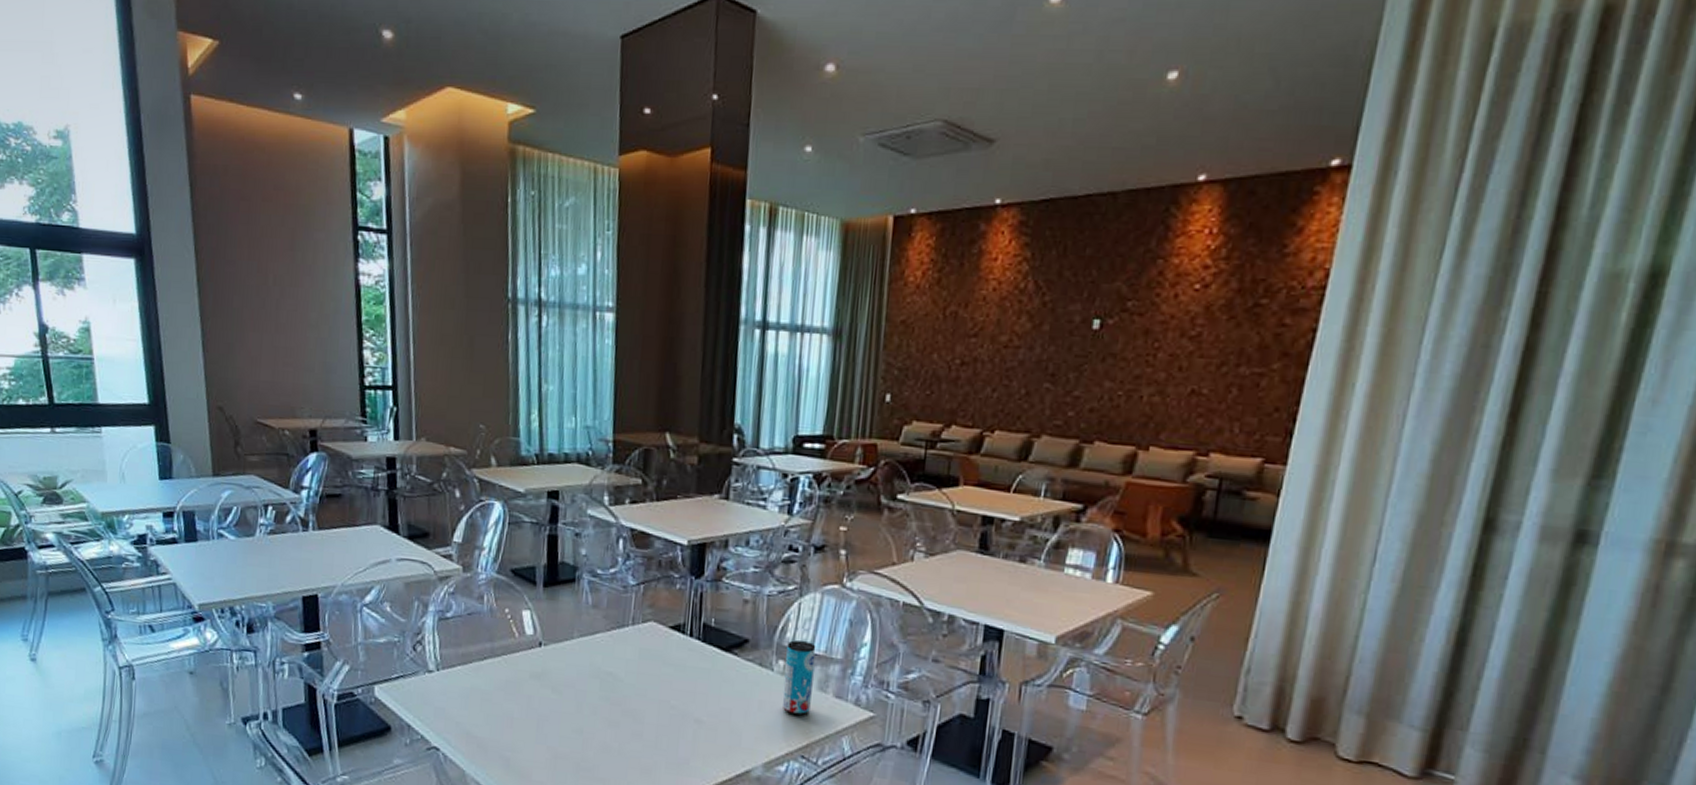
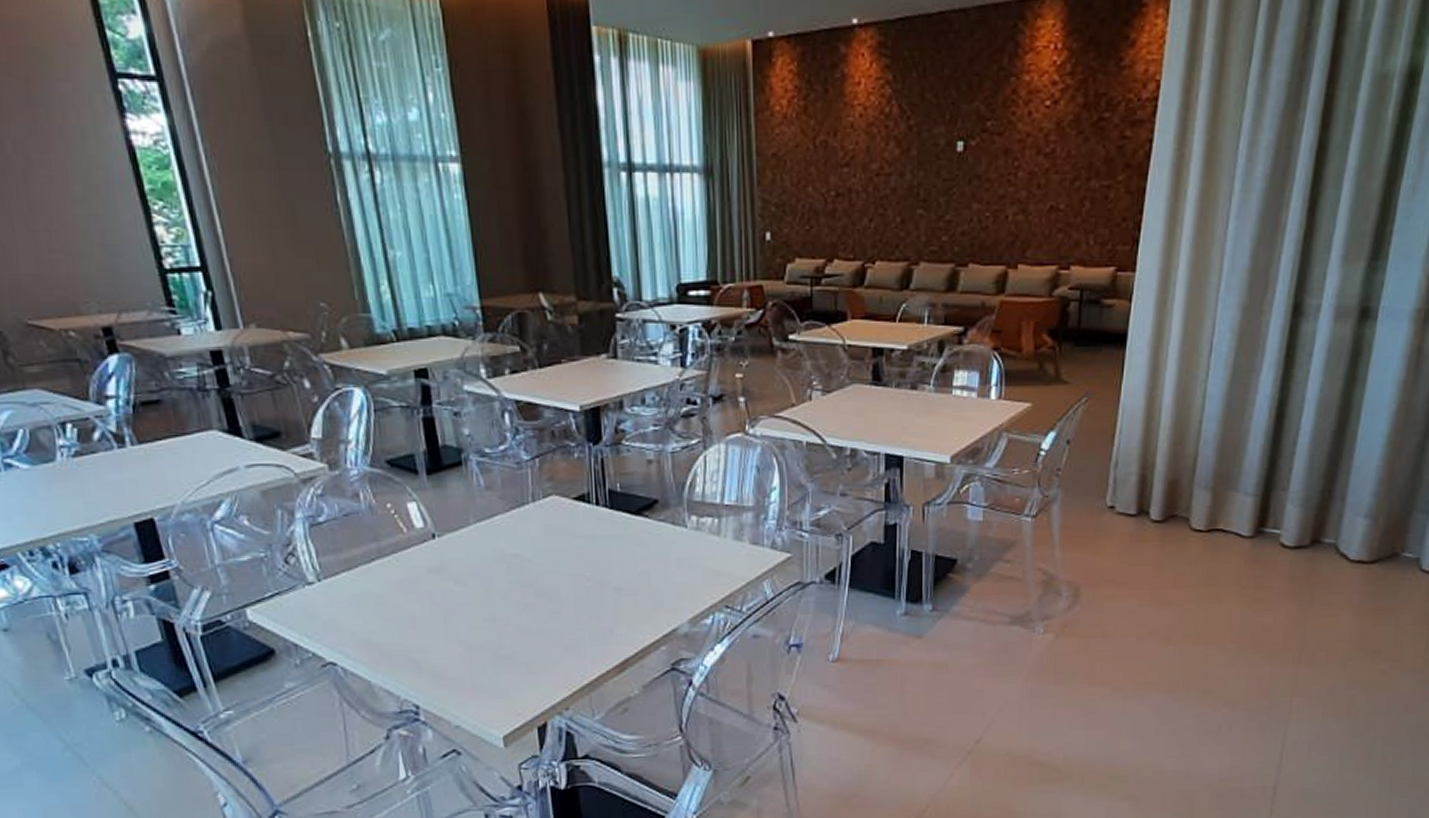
beverage can: present [782,640,816,716] -> none [698,494,728,568]

